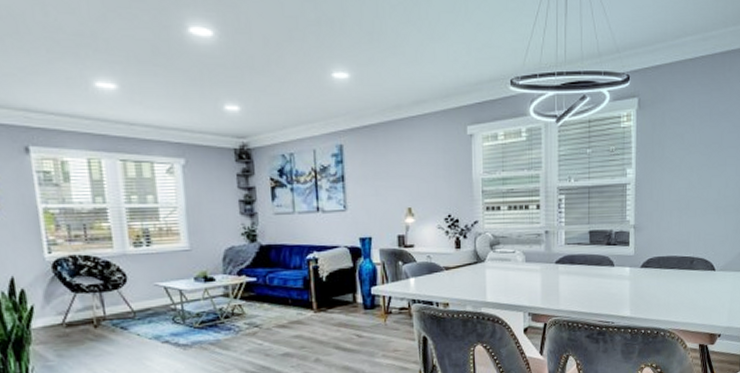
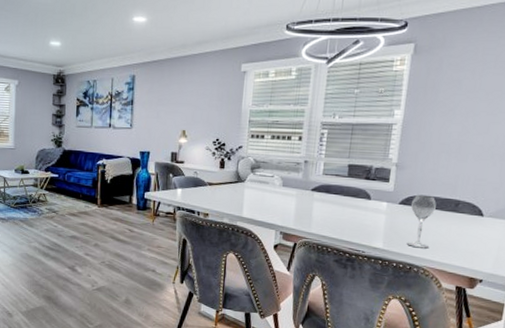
wineglass: none [651,255,674,311] -> present [406,194,437,249]

